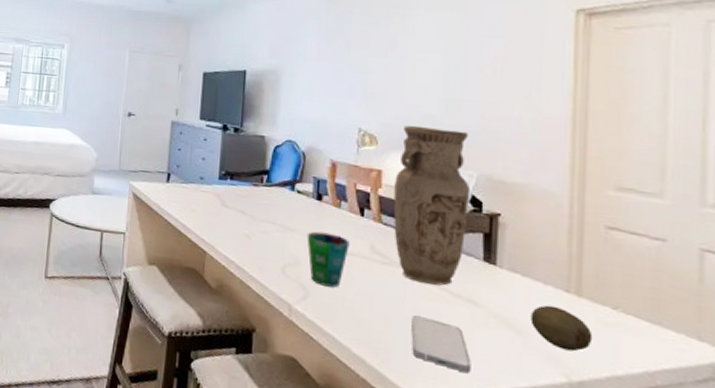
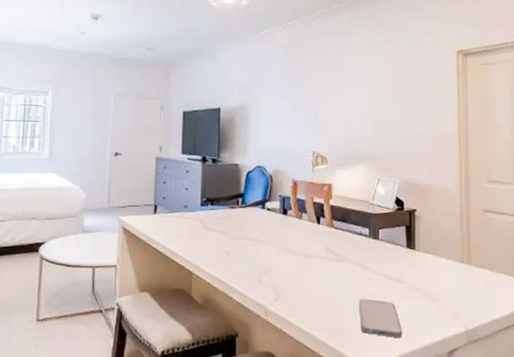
cup: present [307,231,350,288] -> none [276,241,310,287]
vase: present [393,125,471,286] -> none [342,145,396,272]
fruit: present [530,304,593,352] -> none [439,275,479,307]

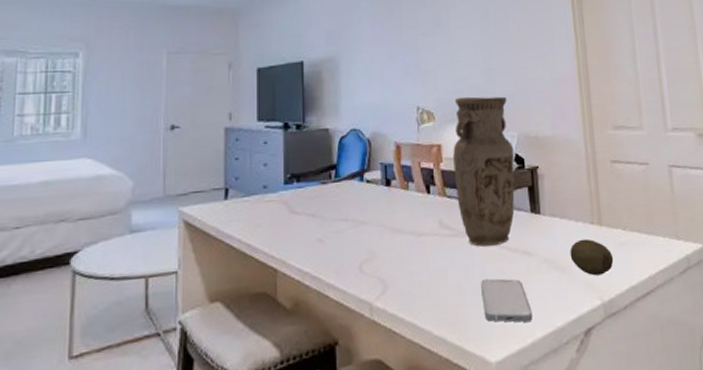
vase: none [342,145,396,272] -> present [453,96,515,247]
fruit: none [439,275,479,307] -> present [570,238,614,276]

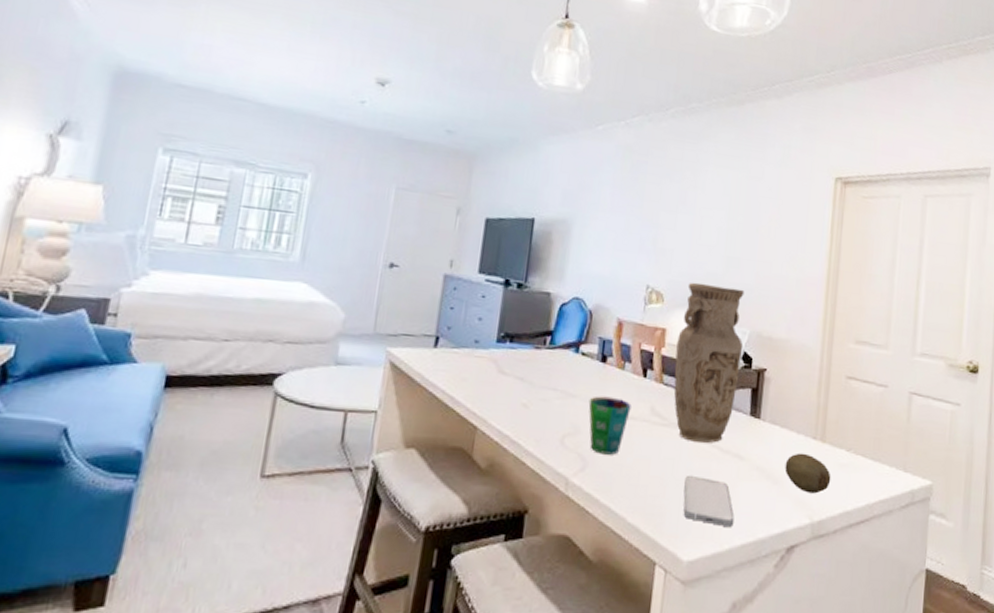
cup: none [380,217,421,274] -> present [588,396,632,455]

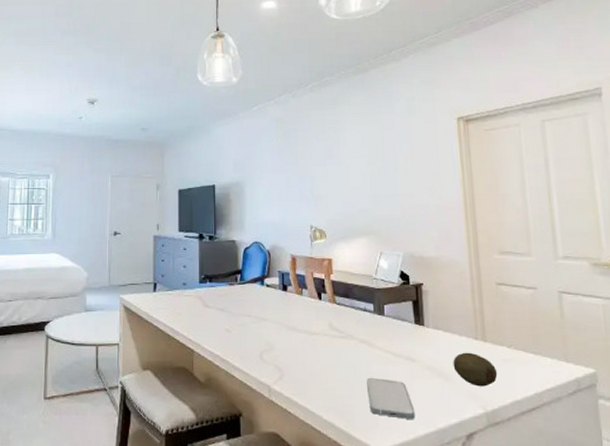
cup: present [588,396,632,455] -> none [277,318,313,365]
vase: present [673,282,745,443] -> none [342,218,400,349]

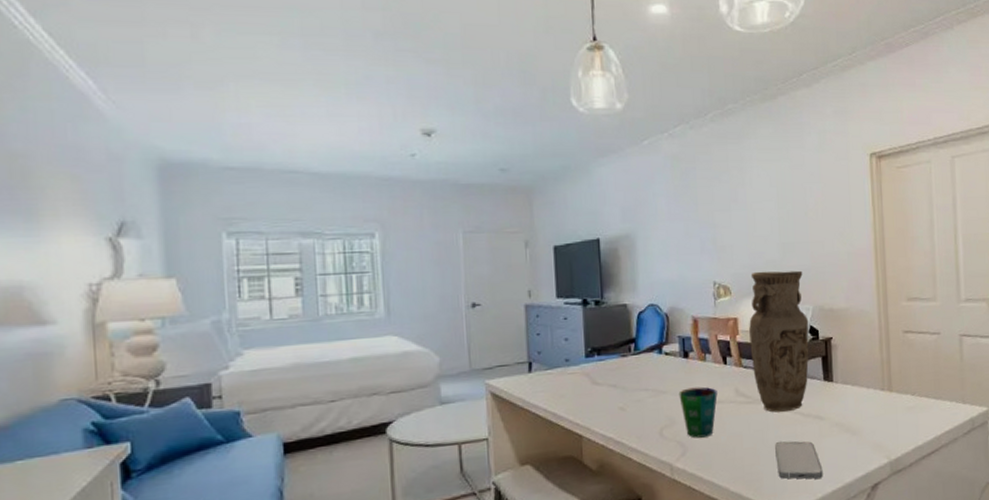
cup: none [277,318,313,365] -> present [678,386,718,438]
vase: none [342,218,400,349] -> present [749,270,809,413]
fruit: present [453,352,498,387] -> none [860,404,902,438]

